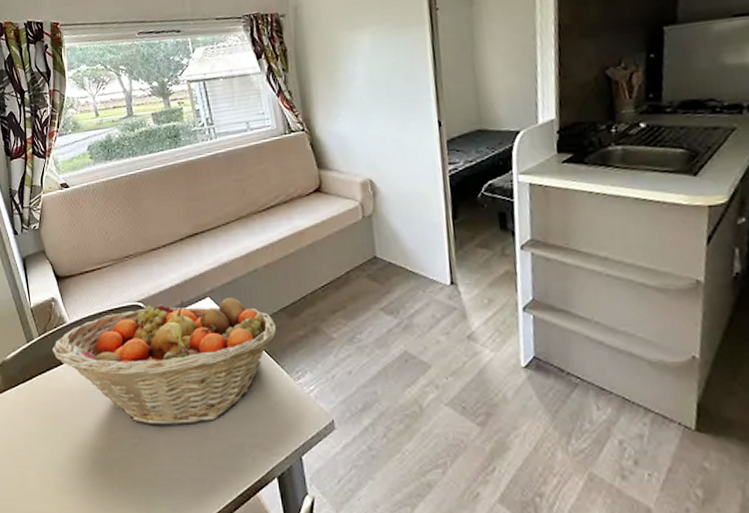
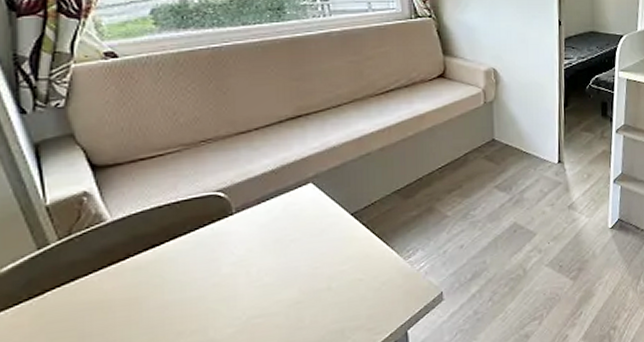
fruit basket: present [51,298,277,426] -> none [80,182,389,327]

